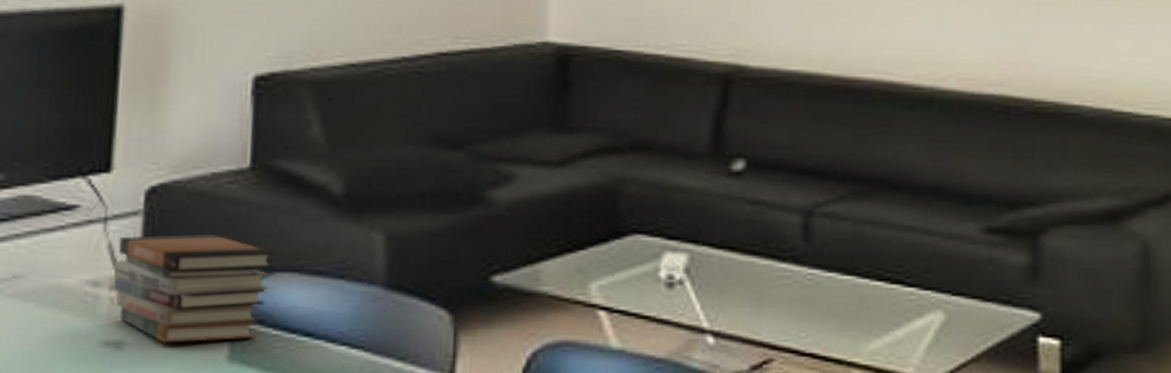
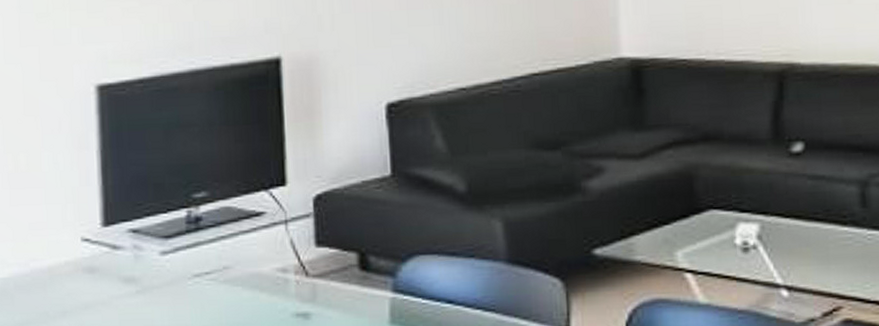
book stack: present [113,234,274,343] -> none [296,229,417,313]

